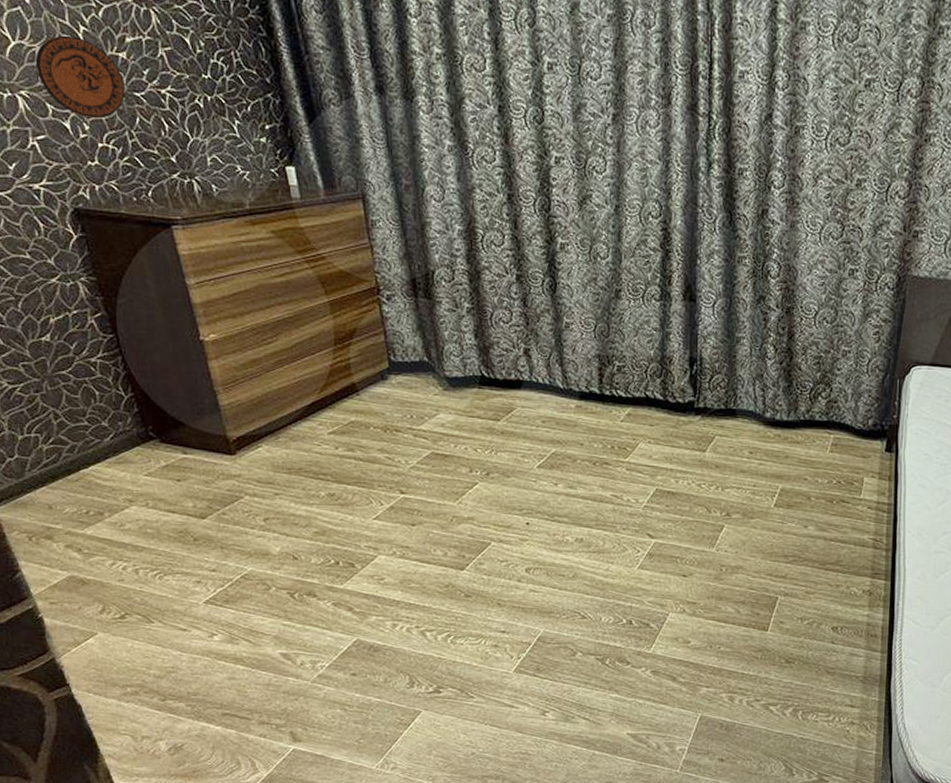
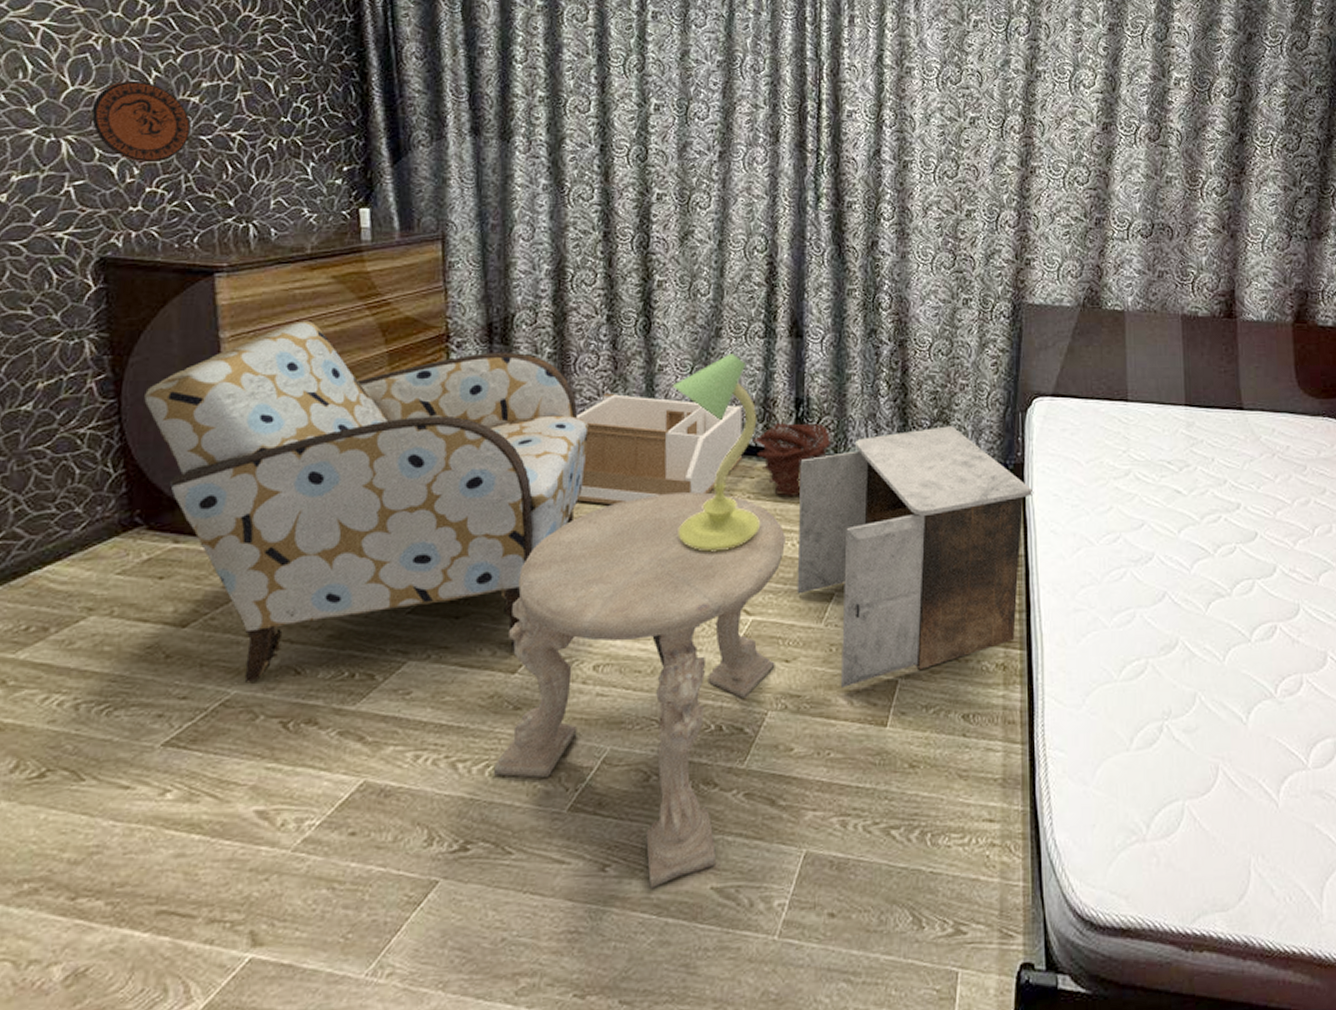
armchair: none [136,272,508,562] -> present [144,321,589,682]
side table: none [453,434,682,730] -> present [493,491,785,888]
storage bin: none [496,346,643,443] -> present [577,393,743,506]
table lamp: none [578,314,659,485] -> present [672,354,760,552]
basket: none [653,378,721,443] -> present [754,422,830,496]
nightstand: none [692,388,906,599] -> present [797,426,1034,687]

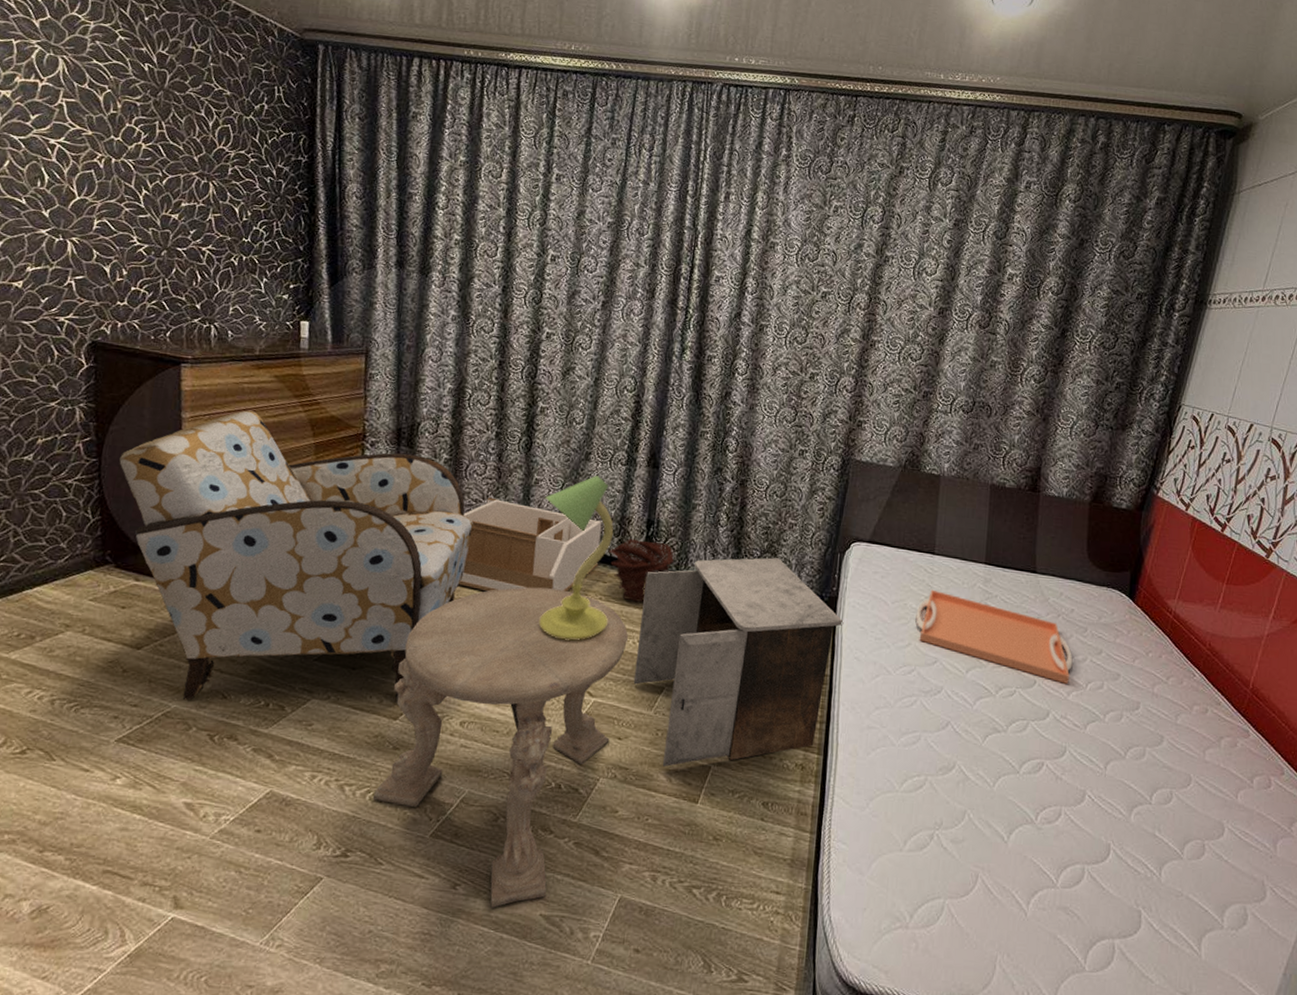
decorative plate: present [91,80,191,163] -> none [92,195,171,267]
serving tray: none [1114,442,1296,532] -> present [915,589,1073,684]

